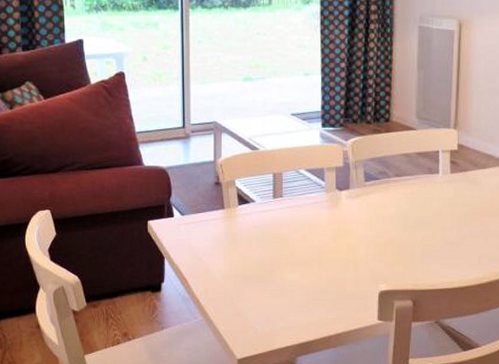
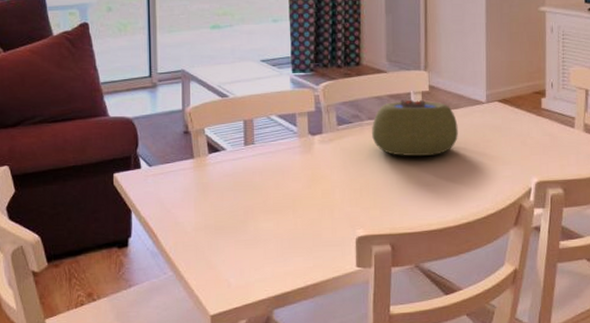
plant pot: none [398,157,485,215] -> present [372,99,458,157]

